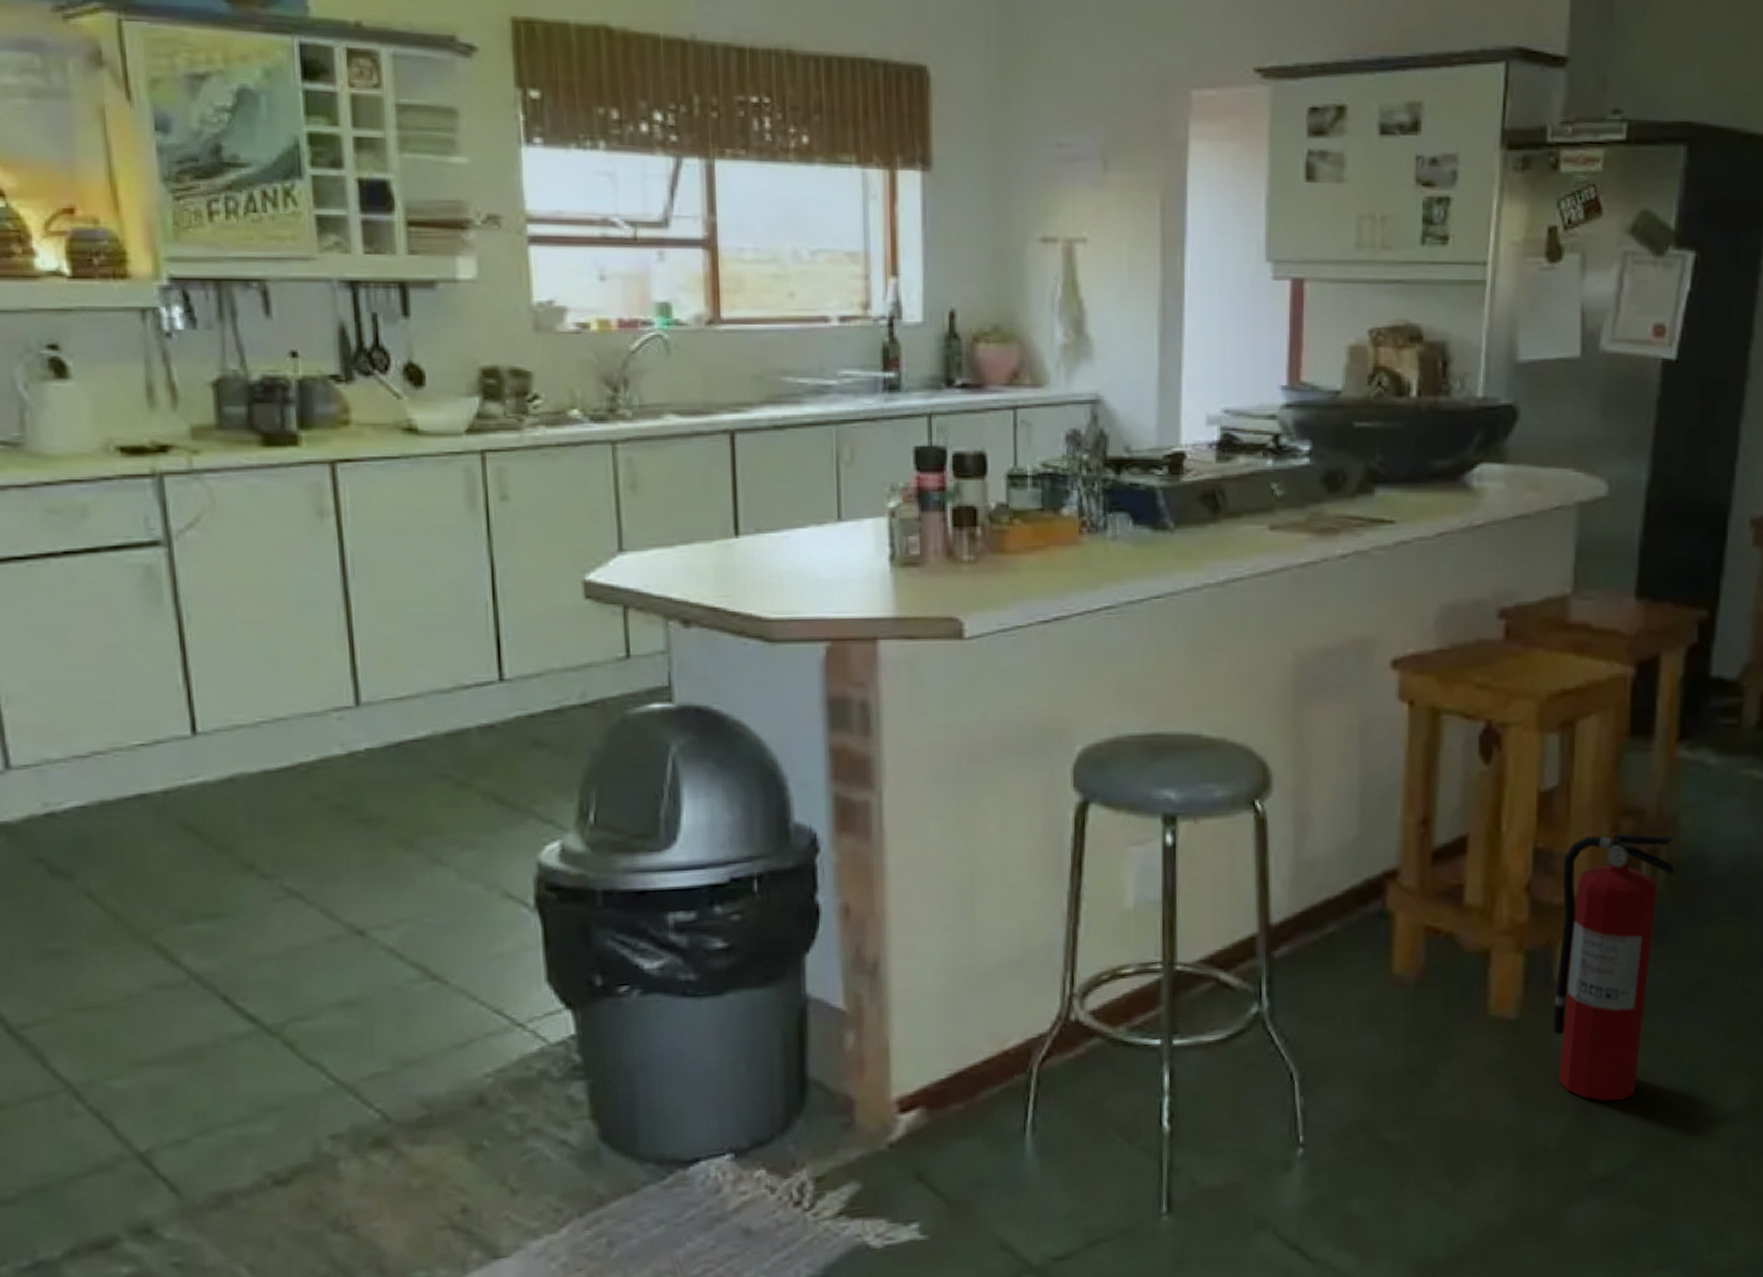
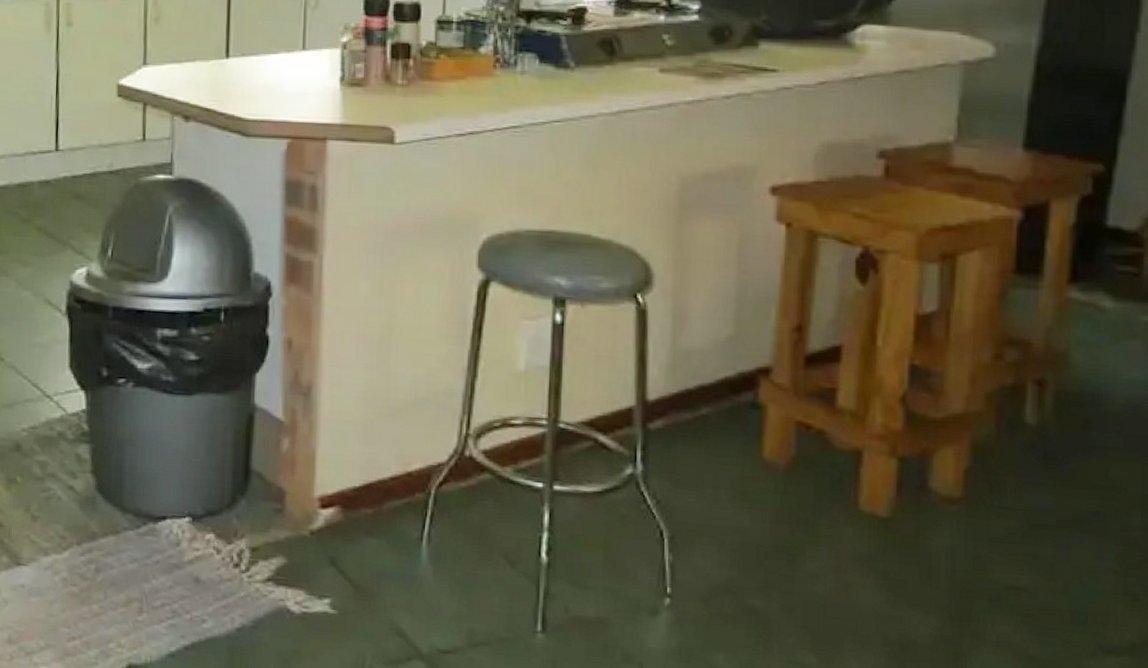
fire extinguisher: present [1553,833,1674,1101] -> none [927,360,1063,611]

